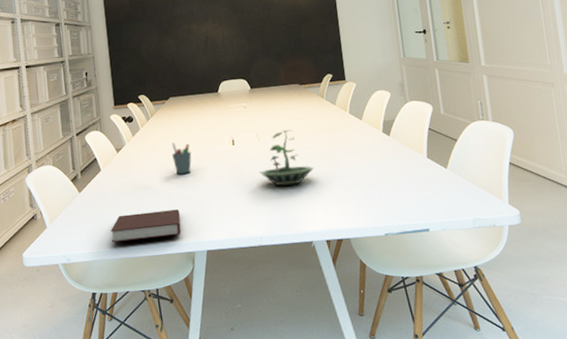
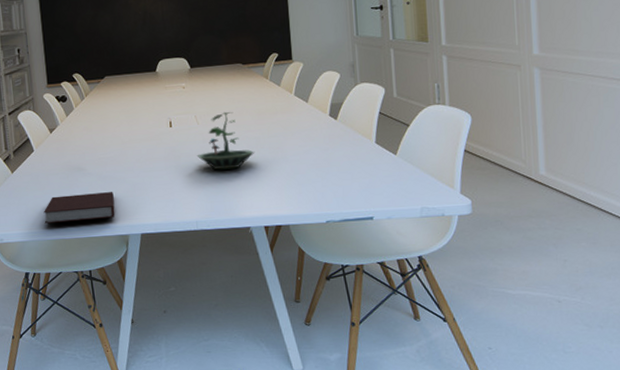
pen holder: present [171,142,192,174] -> none [106,123,127,156]

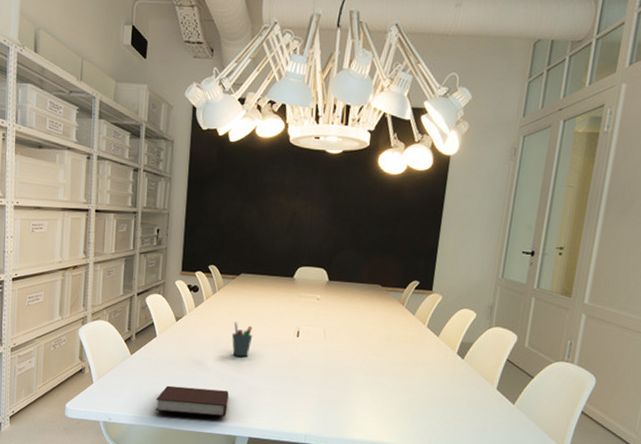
pen holder: none [106,123,127,156] -> present [232,322,253,357]
terrarium: present [196,111,255,170] -> none [318,331,377,390]

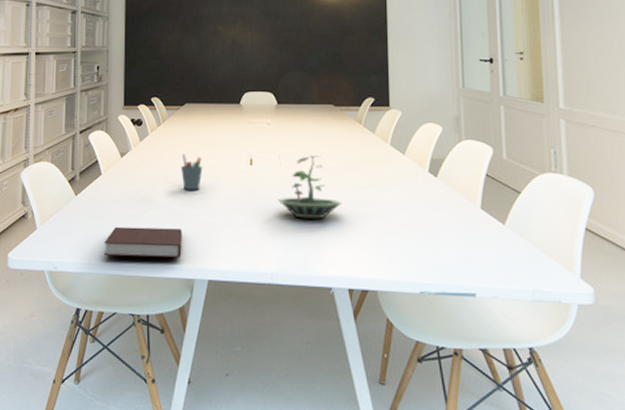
terrarium: none [318,331,377,390] -> present [277,155,343,219]

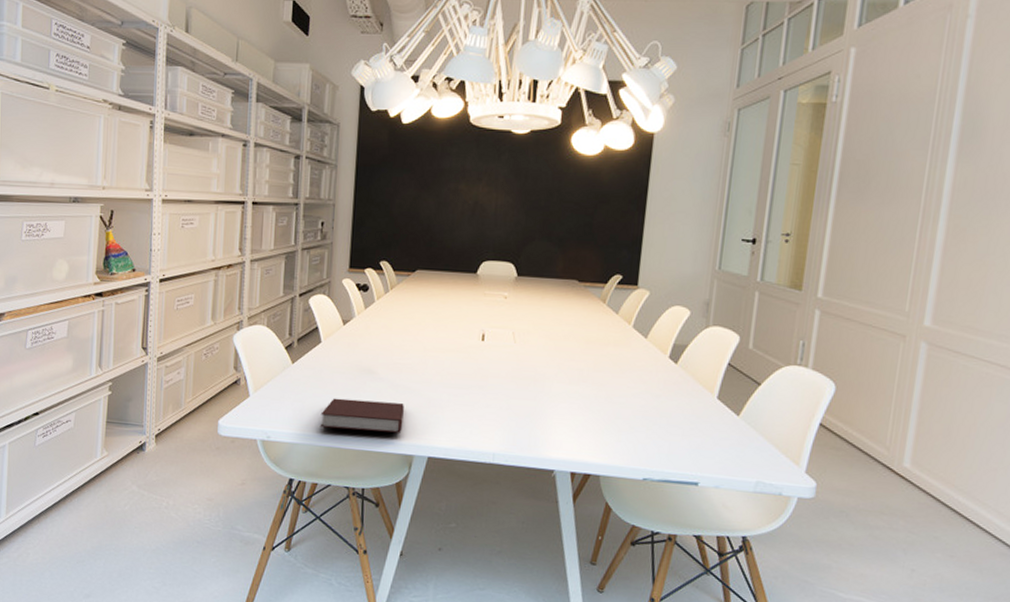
pen holder: present [181,154,203,190] -> none [407,324,431,364]
terrarium: present [277,155,343,219] -> none [507,333,575,401]

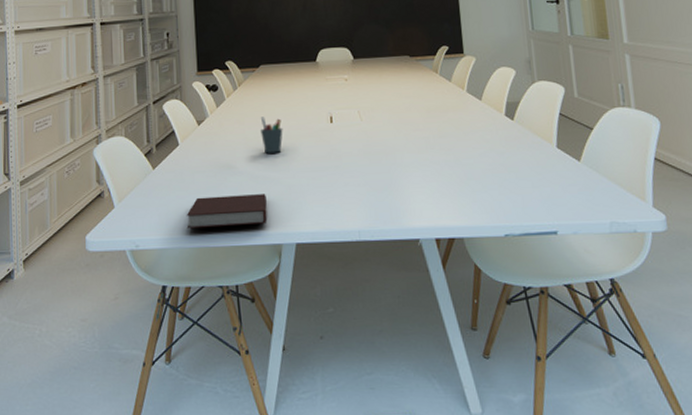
pen holder: none [407,324,431,364] -> present [260,116,283,154]

